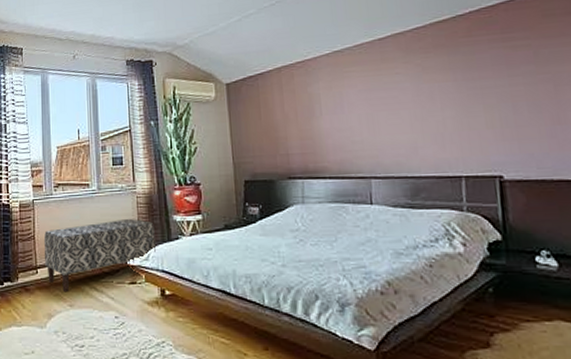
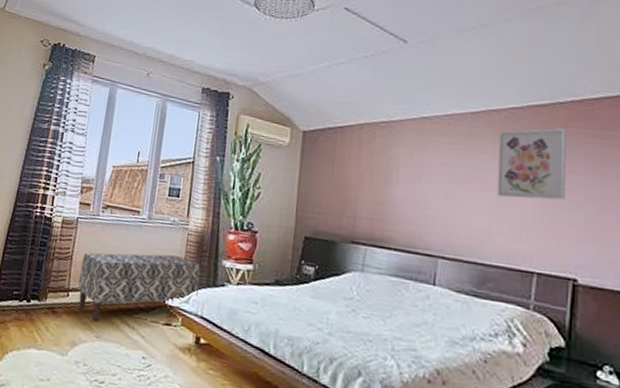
wall art: none [408,39,479,112] -> present [497,128,566,200]

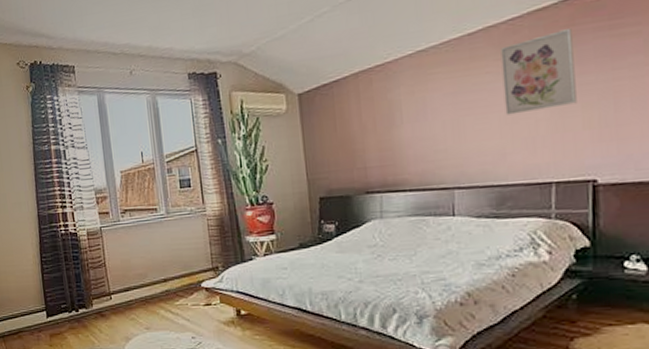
bench: present [78,252,201,321] -> none [114,242,229,315]

